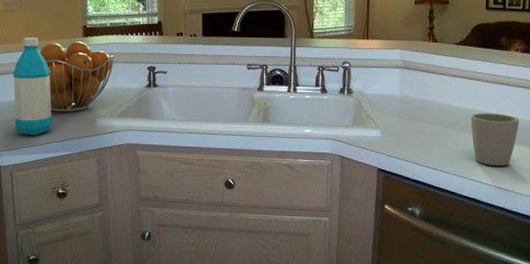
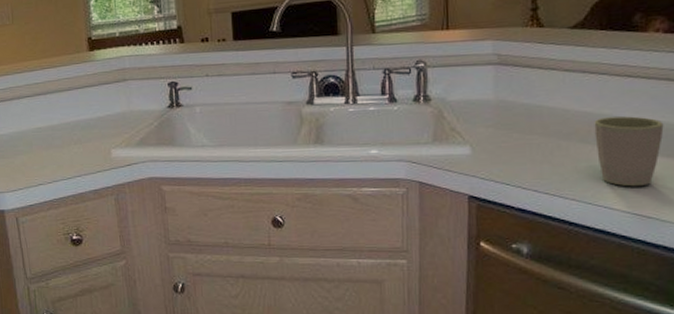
water bottle: present [13,37,53,135] -> none [10,55,61,173]
fruit basket: present [39,42,115,112] -> none [39,57,128,143]

